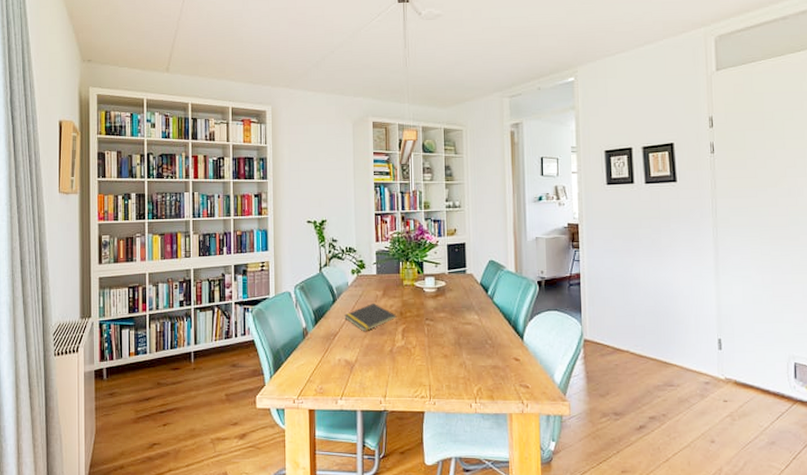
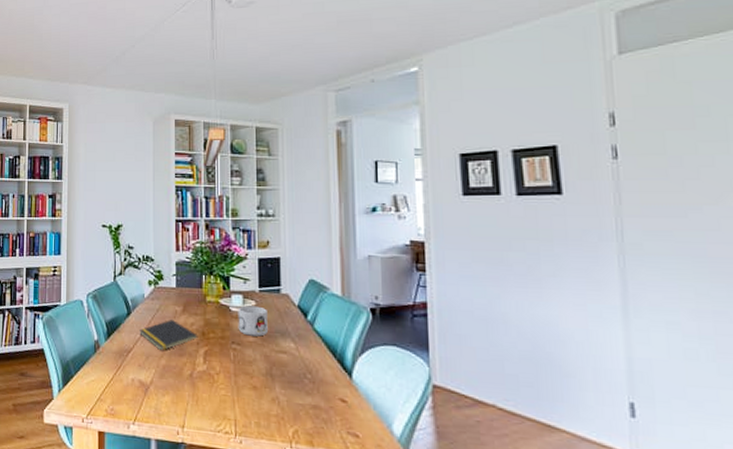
mug: none [430,286,457,312] -> present [238,305,269,337]

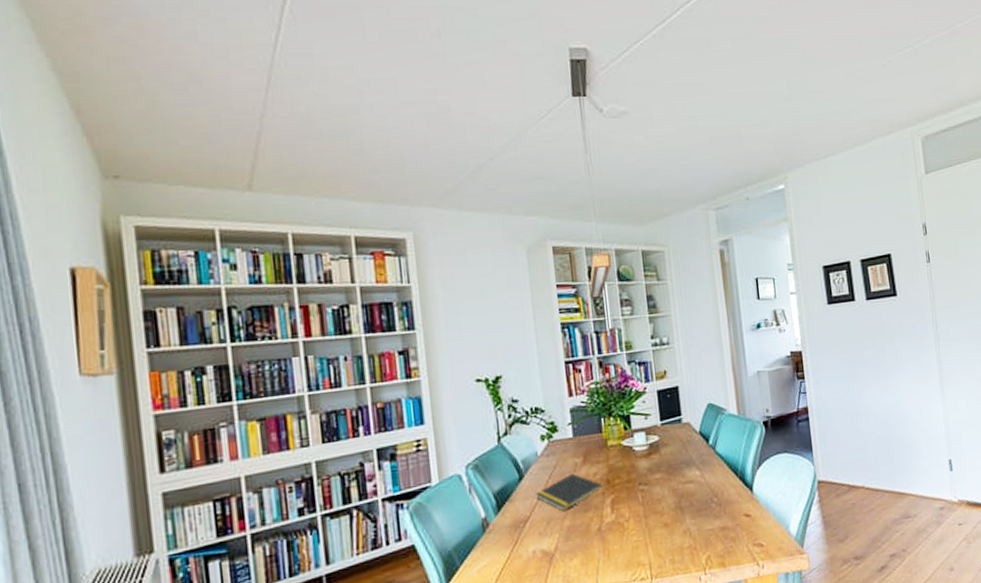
mug: present [238,305,269,337] -> none [641,440,674,473]

